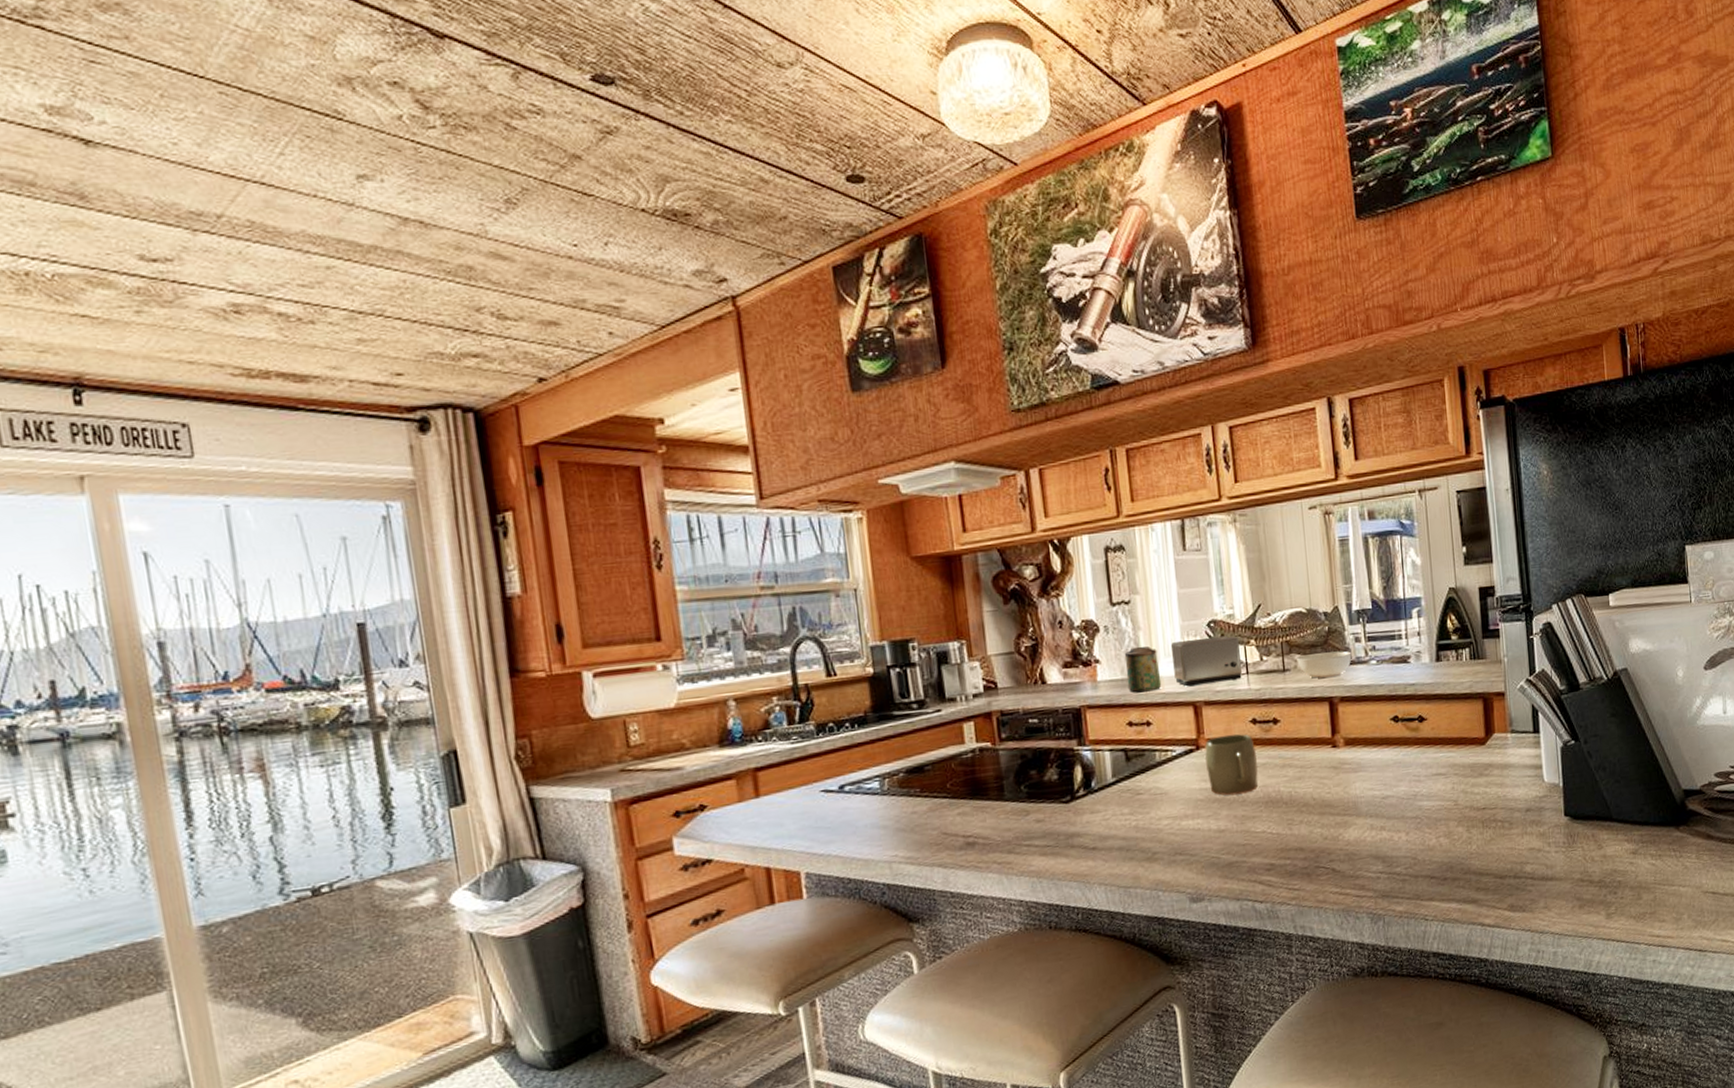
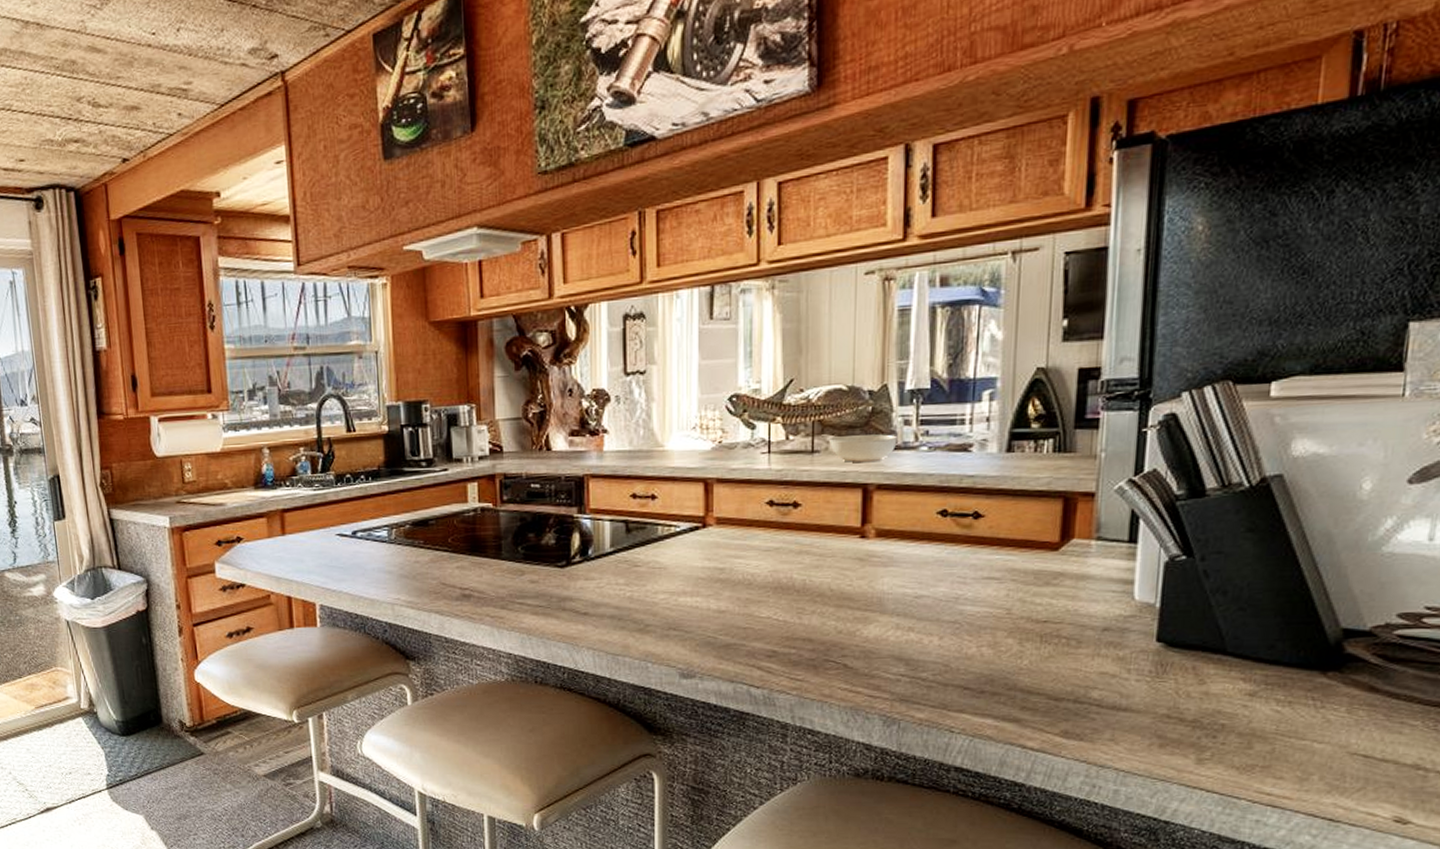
canister: present [1124,646,1162,693] -> none [634,418,672,466]
toaster: present [1170,635,1243,687] -> none [685,411,764,462]
mug: present [1205,734,1259,796] -> none [712,514,771,577]

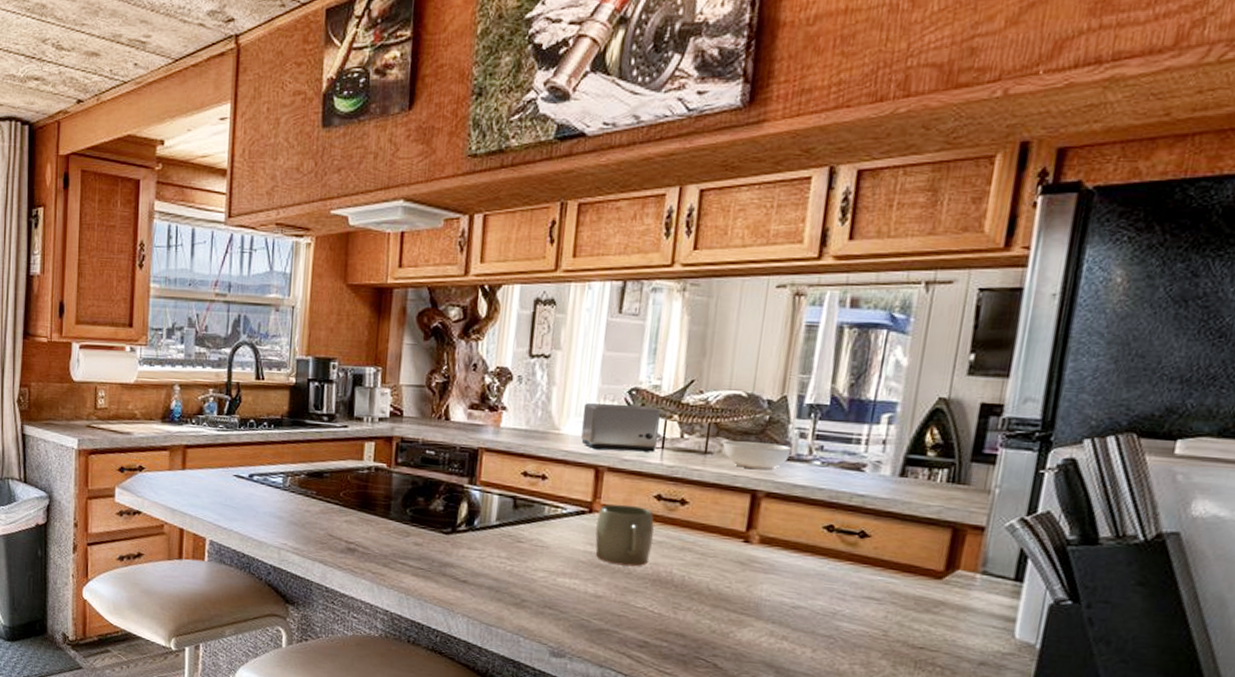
toaster: none [685,411,764,462] -> present [581,403,661,452]
mug: none [712,514,771,577] -> present [595,504,654,567]

